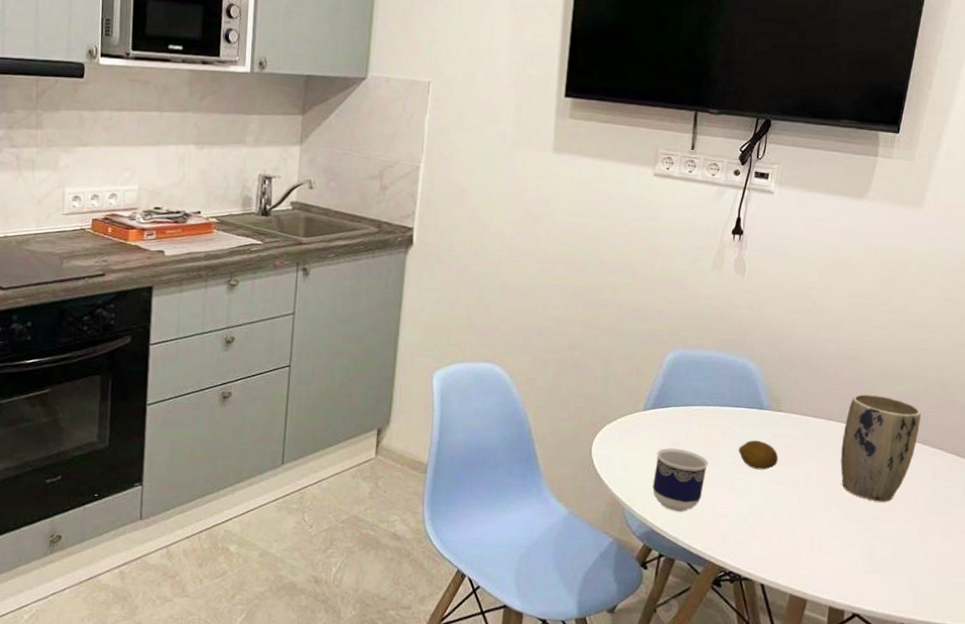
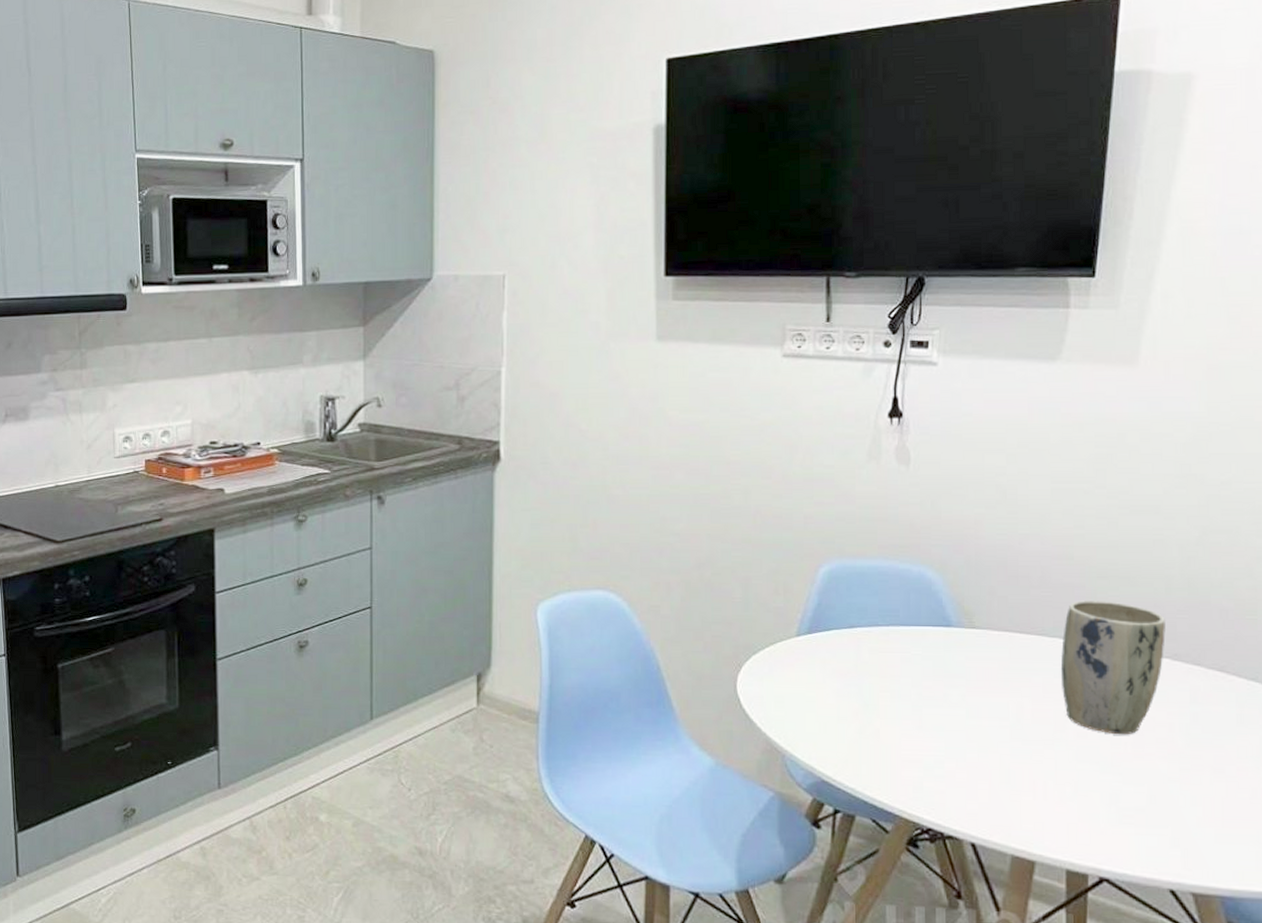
cup: present [652,448,709,512] -> none [817,680,887,757]
fruit: present [738,440,779,470] -> none [923,666,978,702]

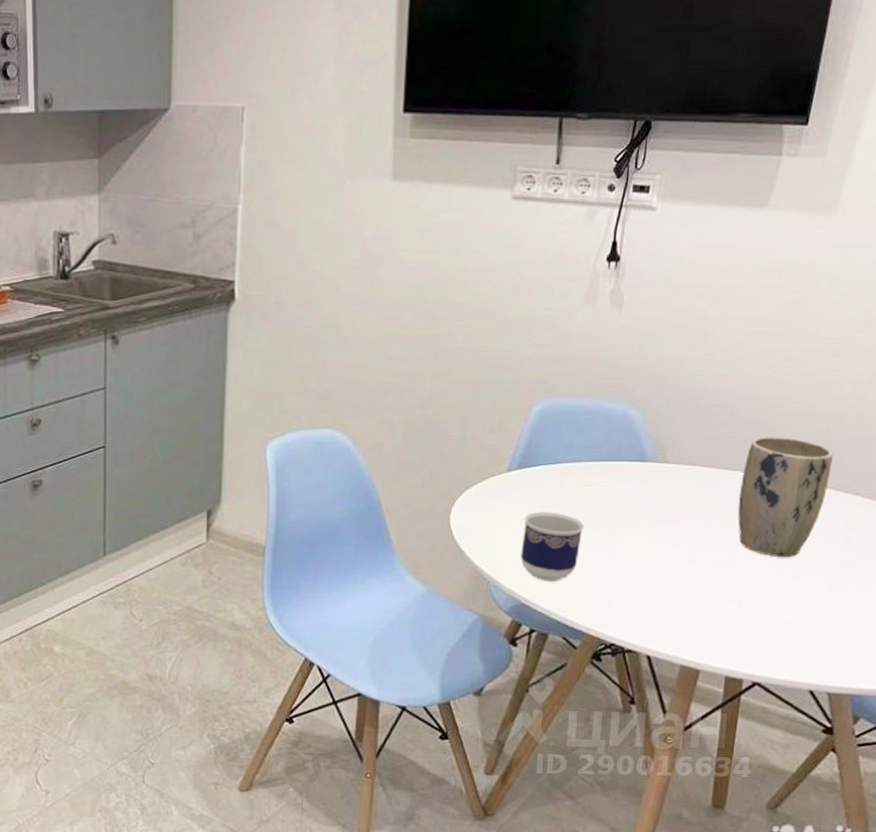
cup: none [817,680,887,757] -> present [520,512,585,581]

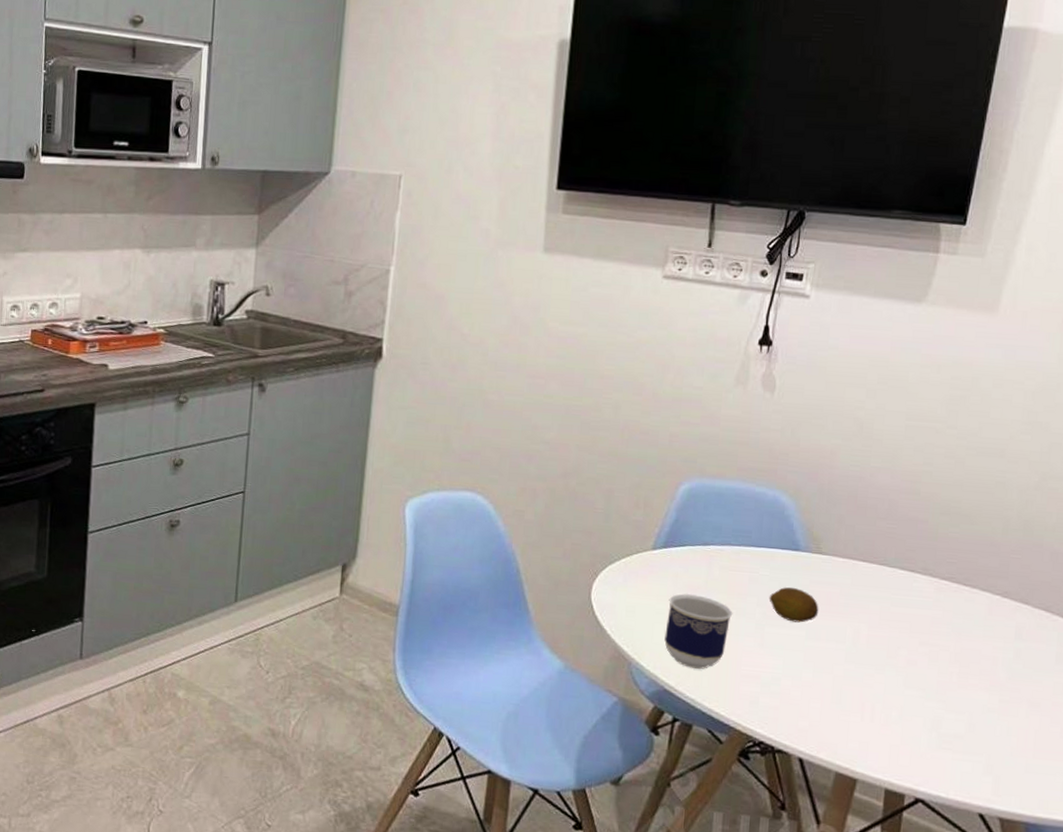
fruit: none [618,498,665,530] -> present [769,587,819,623]
plant pot: present [737,437,833,558] -> none [897,534,1000,666]

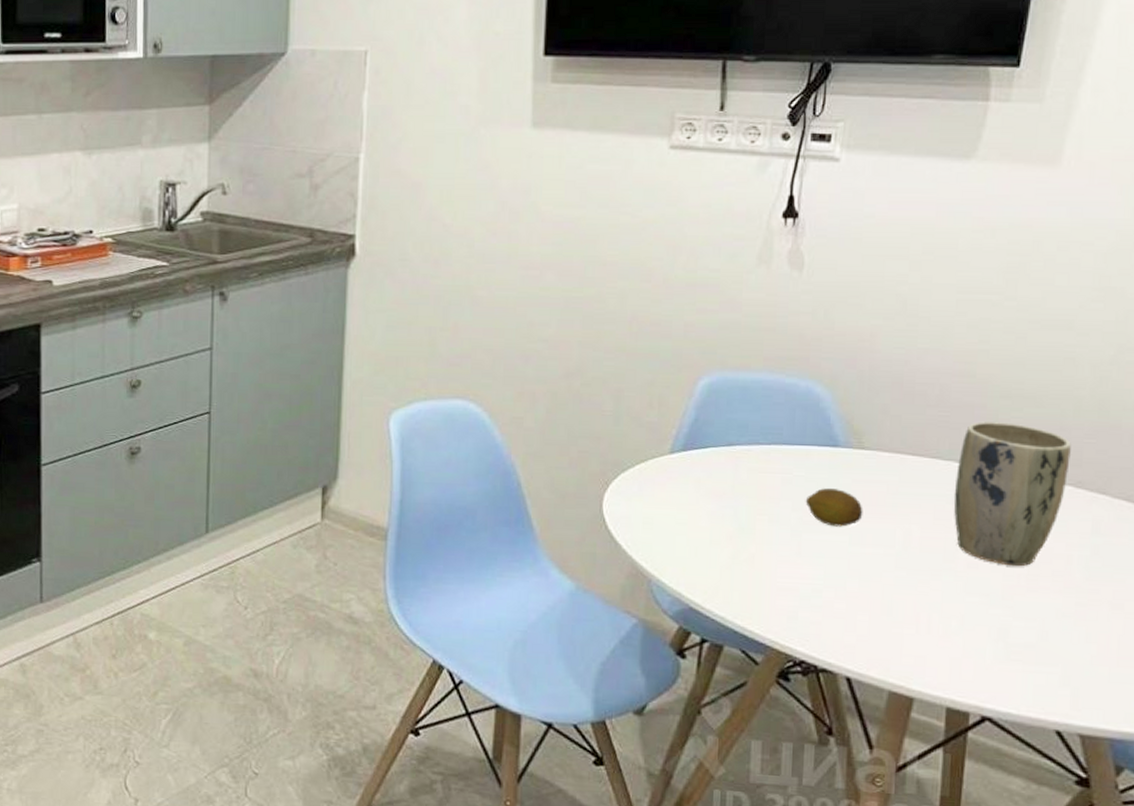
cup: present [664,593,733,669] -> none [688,501,765,584]
plant pot: none [897,534,1000,666] -> present [953,422,1071,567]

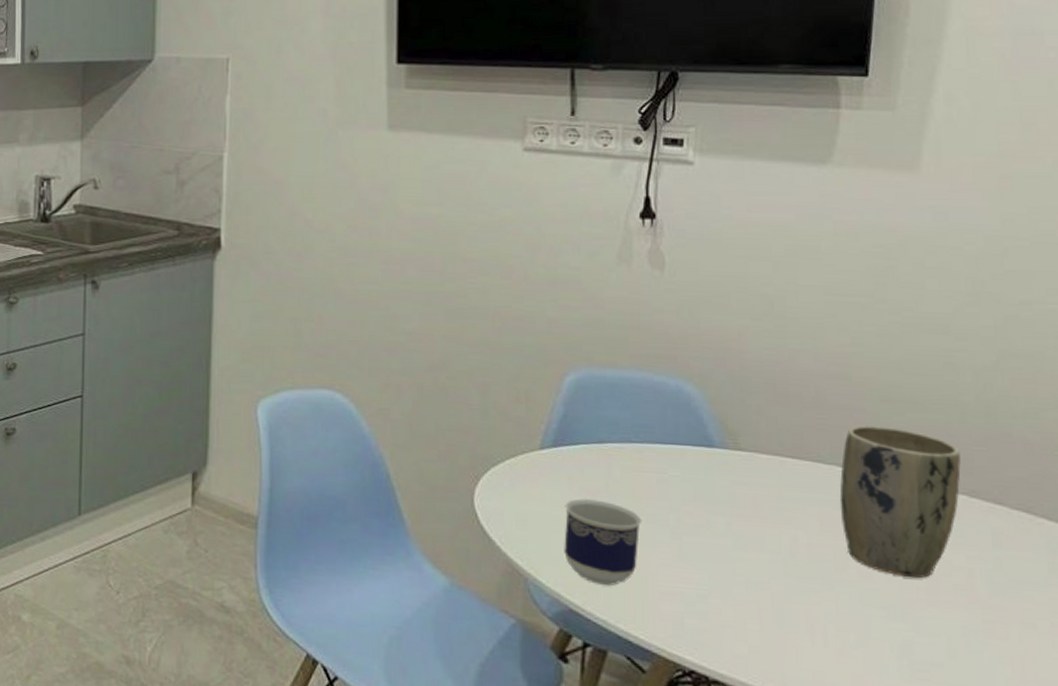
cup: none [688,501,765,584] -> present [564,498,642,586]
fruit: present [805,488,863,527] -> none [683,489,745,531]

